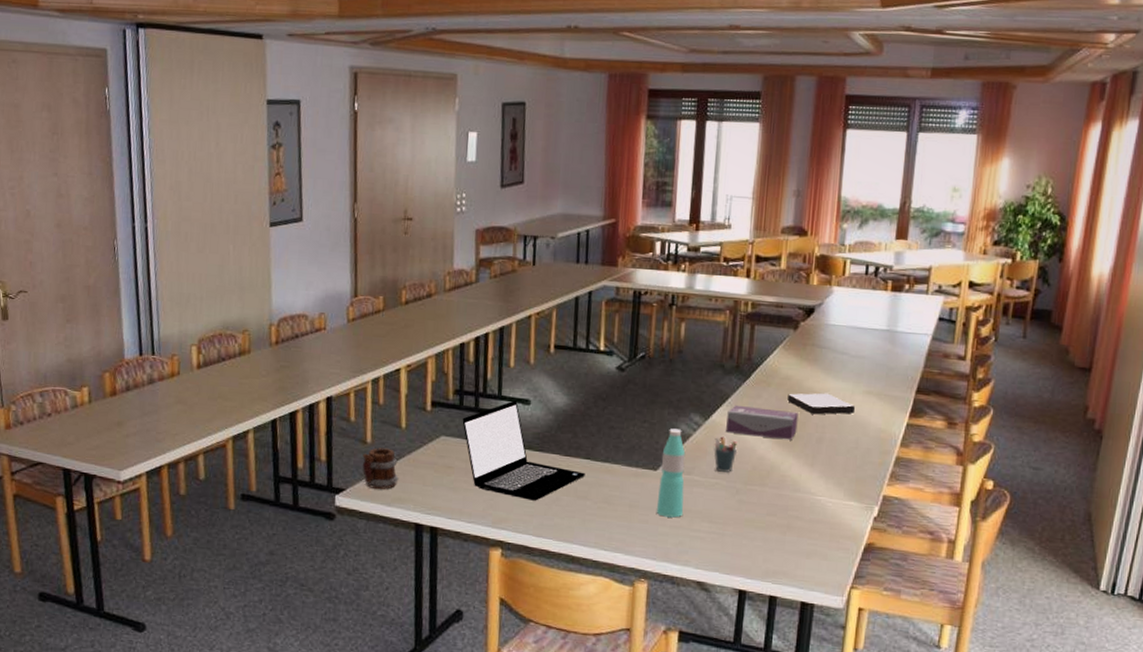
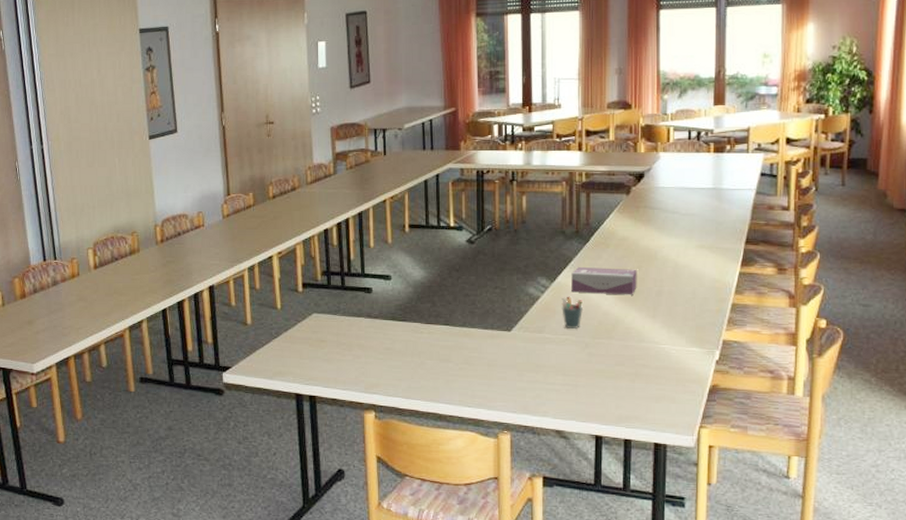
mug: present [362,448,399,489] -> none [244,328,278,365]
laptop: present [462,400,585,501] -> none [331,277,446,366]
water bottle: present [656,428,686,518] -> none [513,292,538,373]
book: present [787,393,856,415] -> none [626,250,690,270]

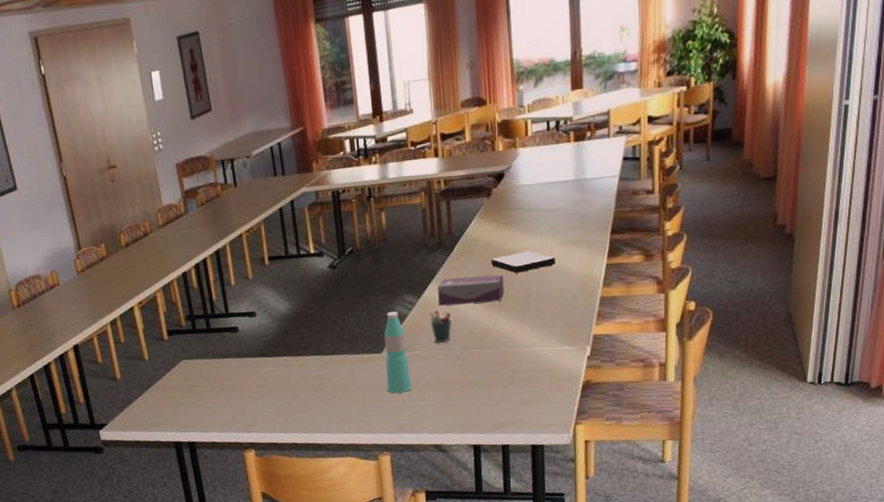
water bottle: none [513,292,538,373] -> present [383,311,412,394]
book: none [626,250,690,270] -> present [491,250,556,273]

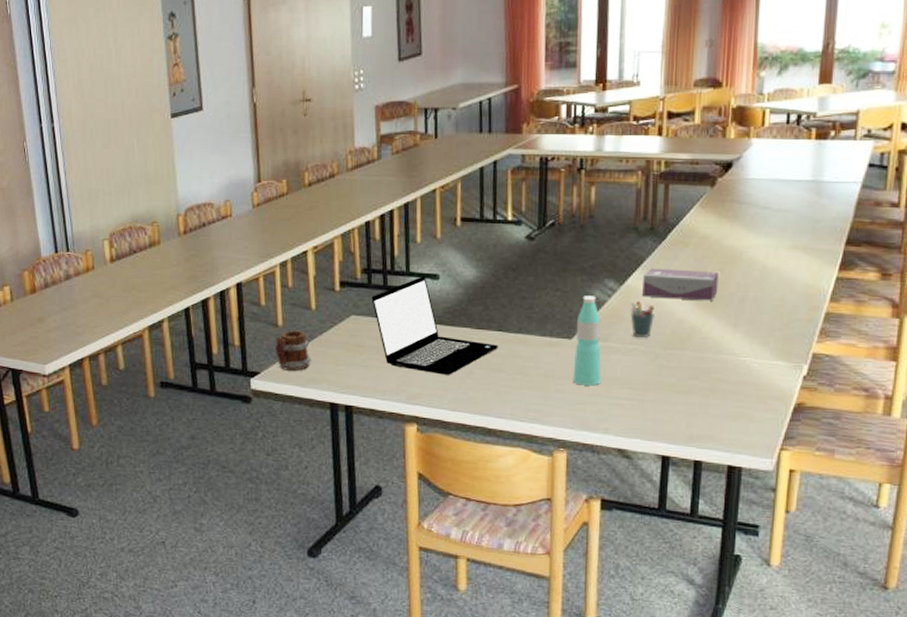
mug: none [116,380,152,419] -> present [275,330,312,371]
laptop: none [198,315,317,402] -> present [371,276,498,375]
book: present [491,250,556,273] -> none [706,250,780,273]

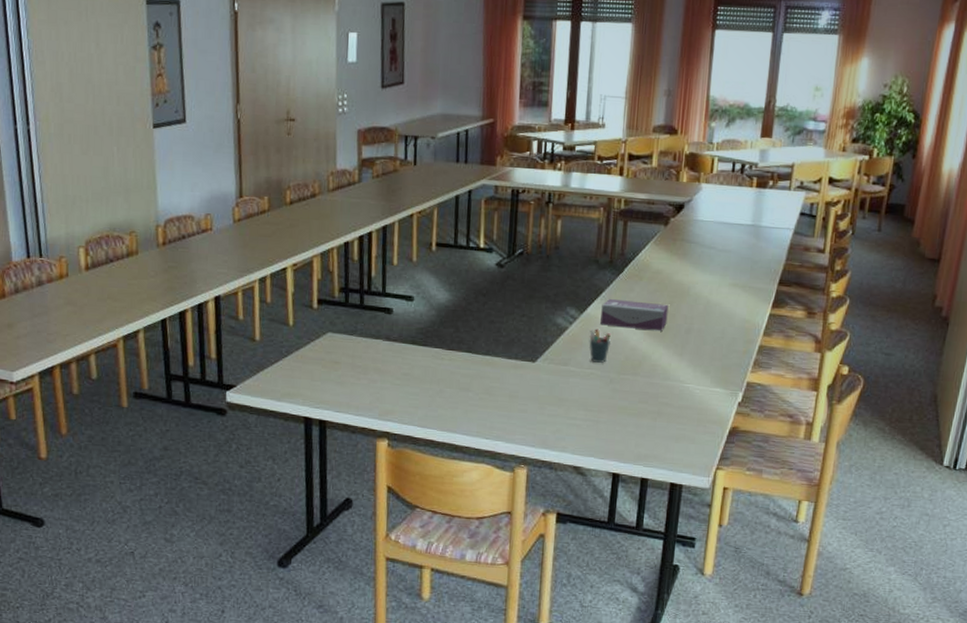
mug: present [275,330,312,371] -> none [251,345,288,385]
laptop: present [371,276,498,375] -> none [348,297,467,393]
water bottle: present [572,296,601,386] -> none [534,322,562,407]

